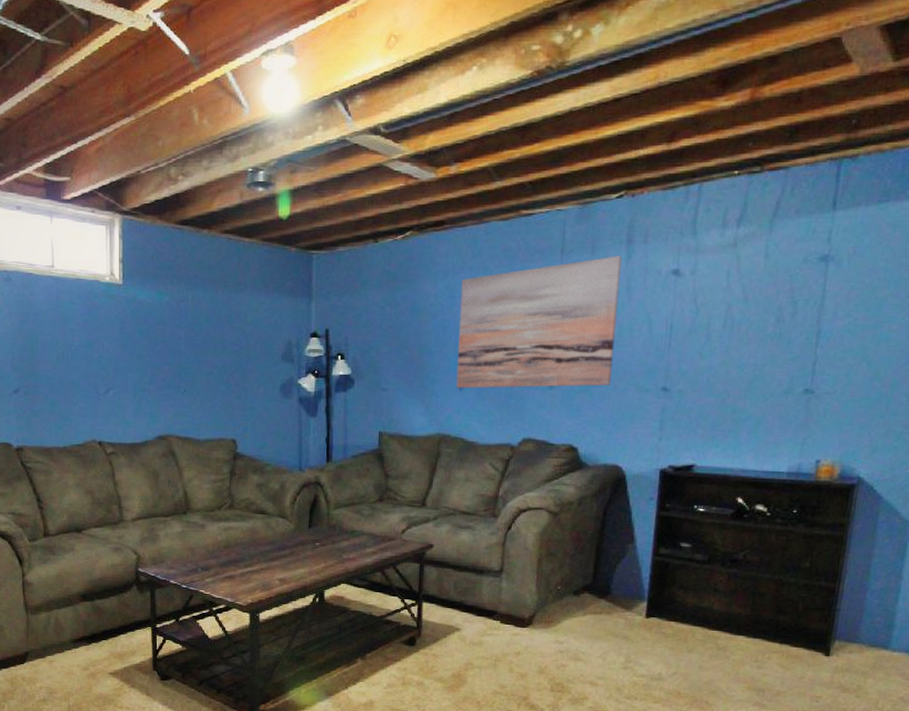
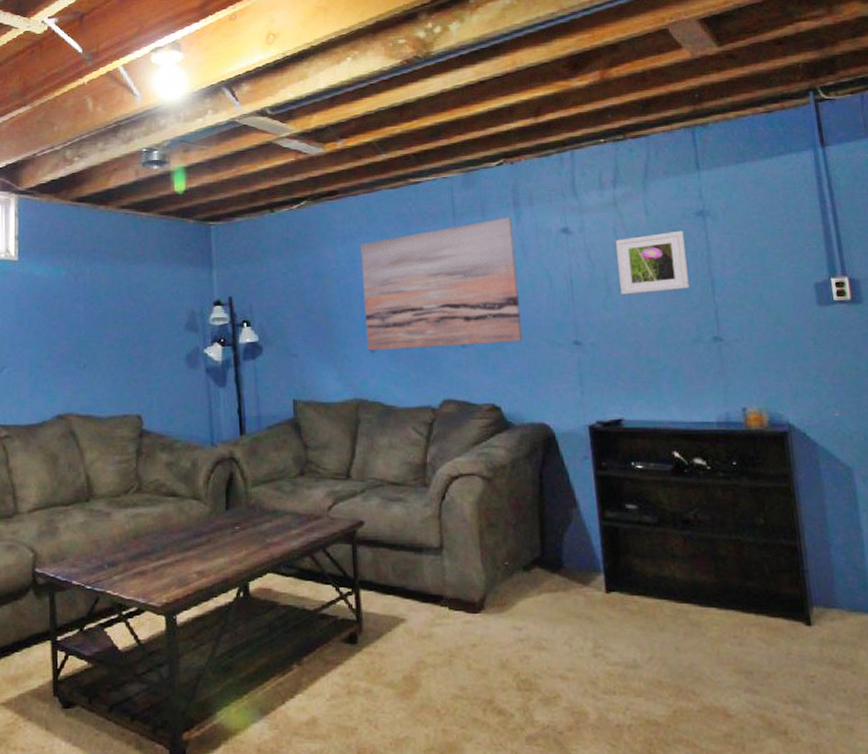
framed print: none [720,276,801,342] -> present [616,230,689,295]

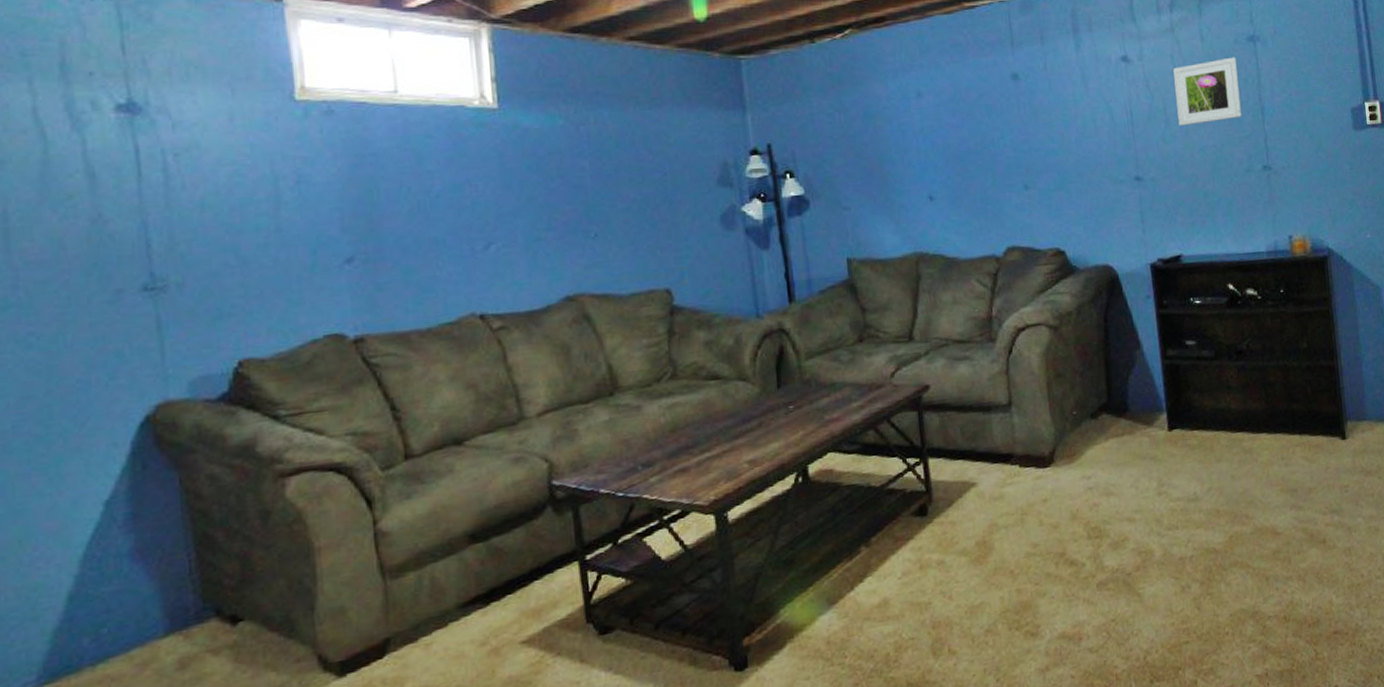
wall art: present [360,217,522,351] -> none [913,45,1085,199]

